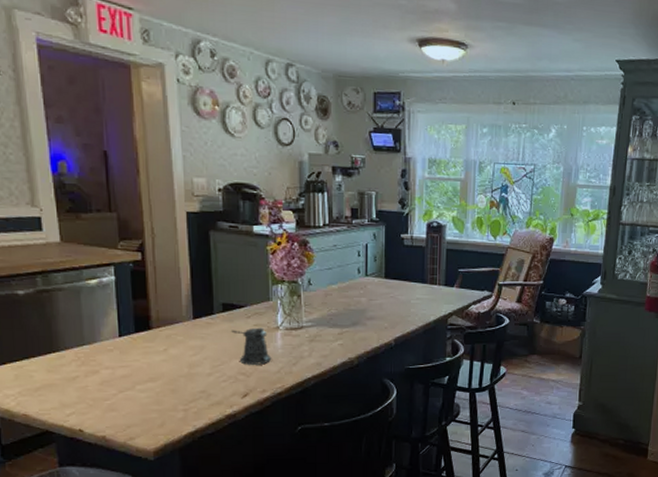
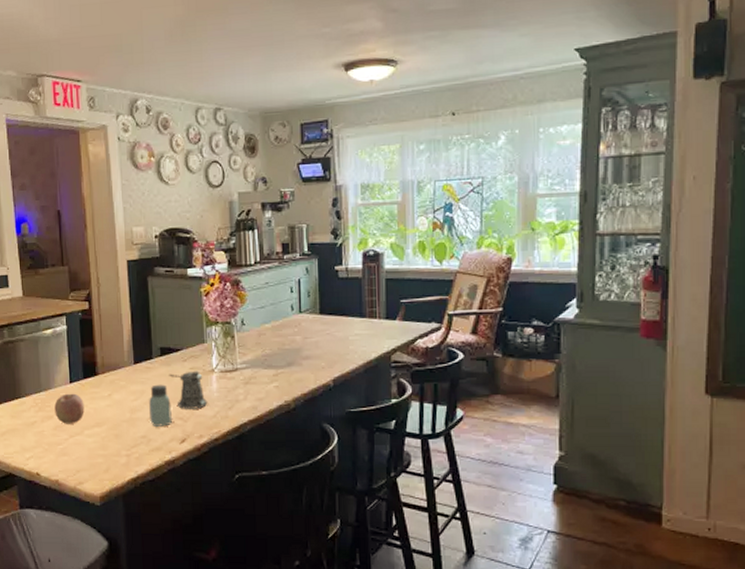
fruit: none [100,347,136,379] -> present [54,393,85,424]
saltshaker: none [209,340,234,382] -> present [149,384,172,427]

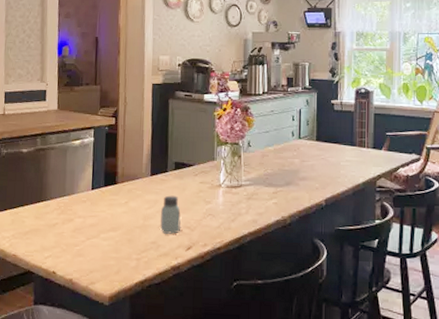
fruit: present [54,393,85,424] -> none [75,199,103,228]
pepper shaker: present [169,370,208,409] -> none [181,185,214,220]

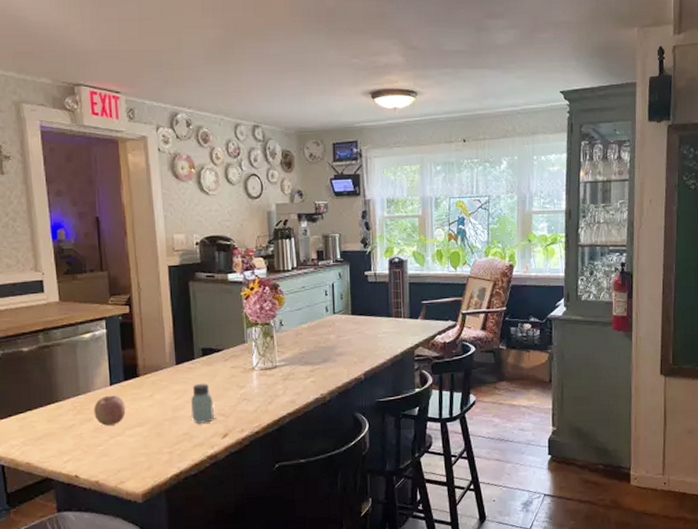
fruit: none [75,199,103,228] -> present [94,395,126,426]

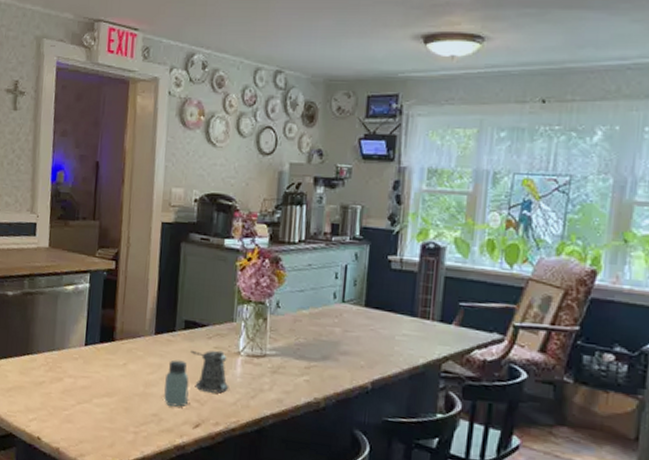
fruit: present [94,395,126,426] -> none [65,356,97,390]
pepper shaker: none [211,369,249,406] -> present [190,350,229,393]

